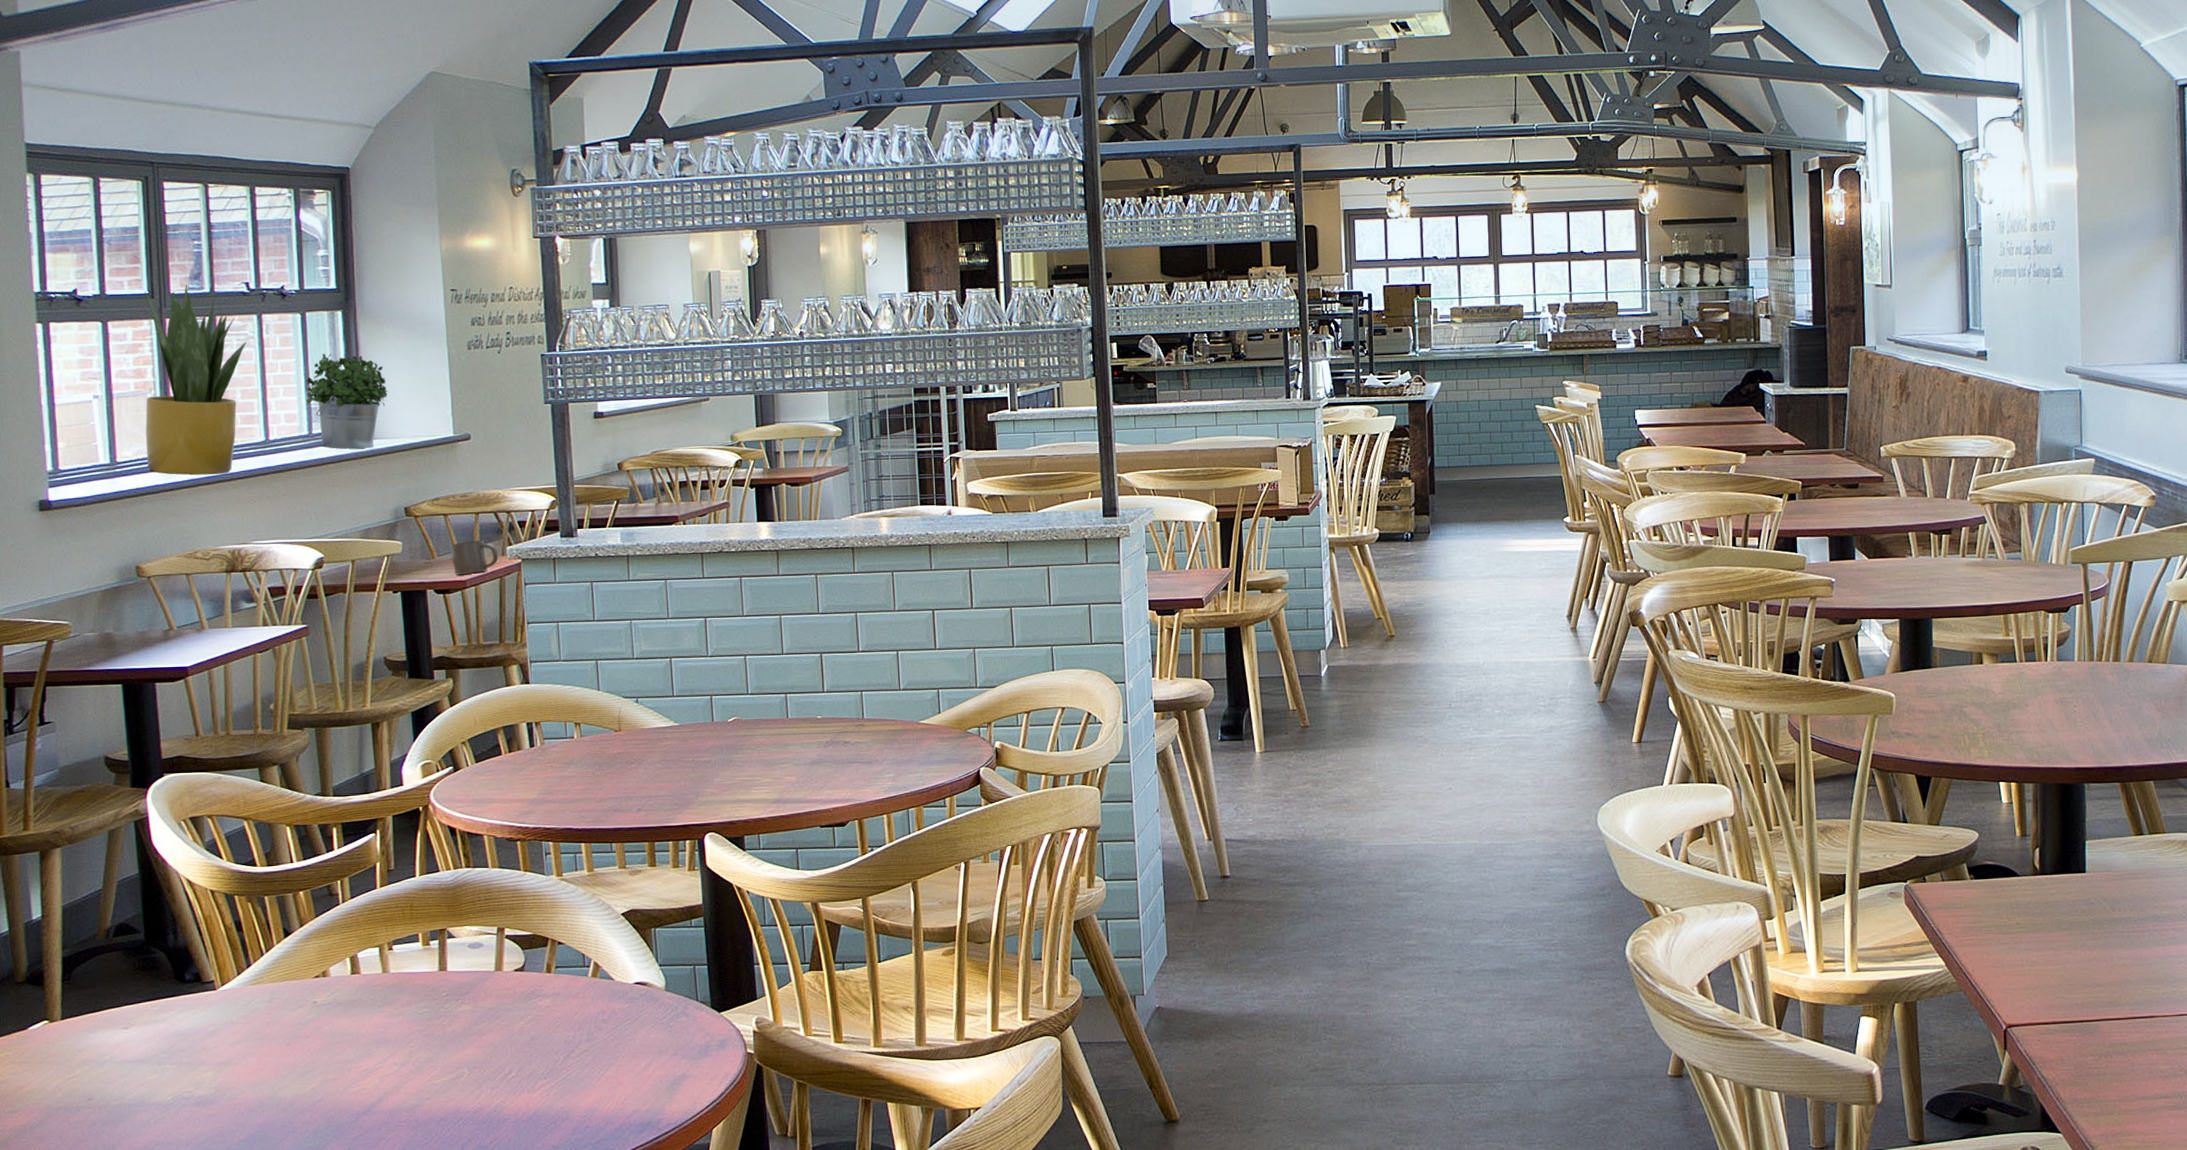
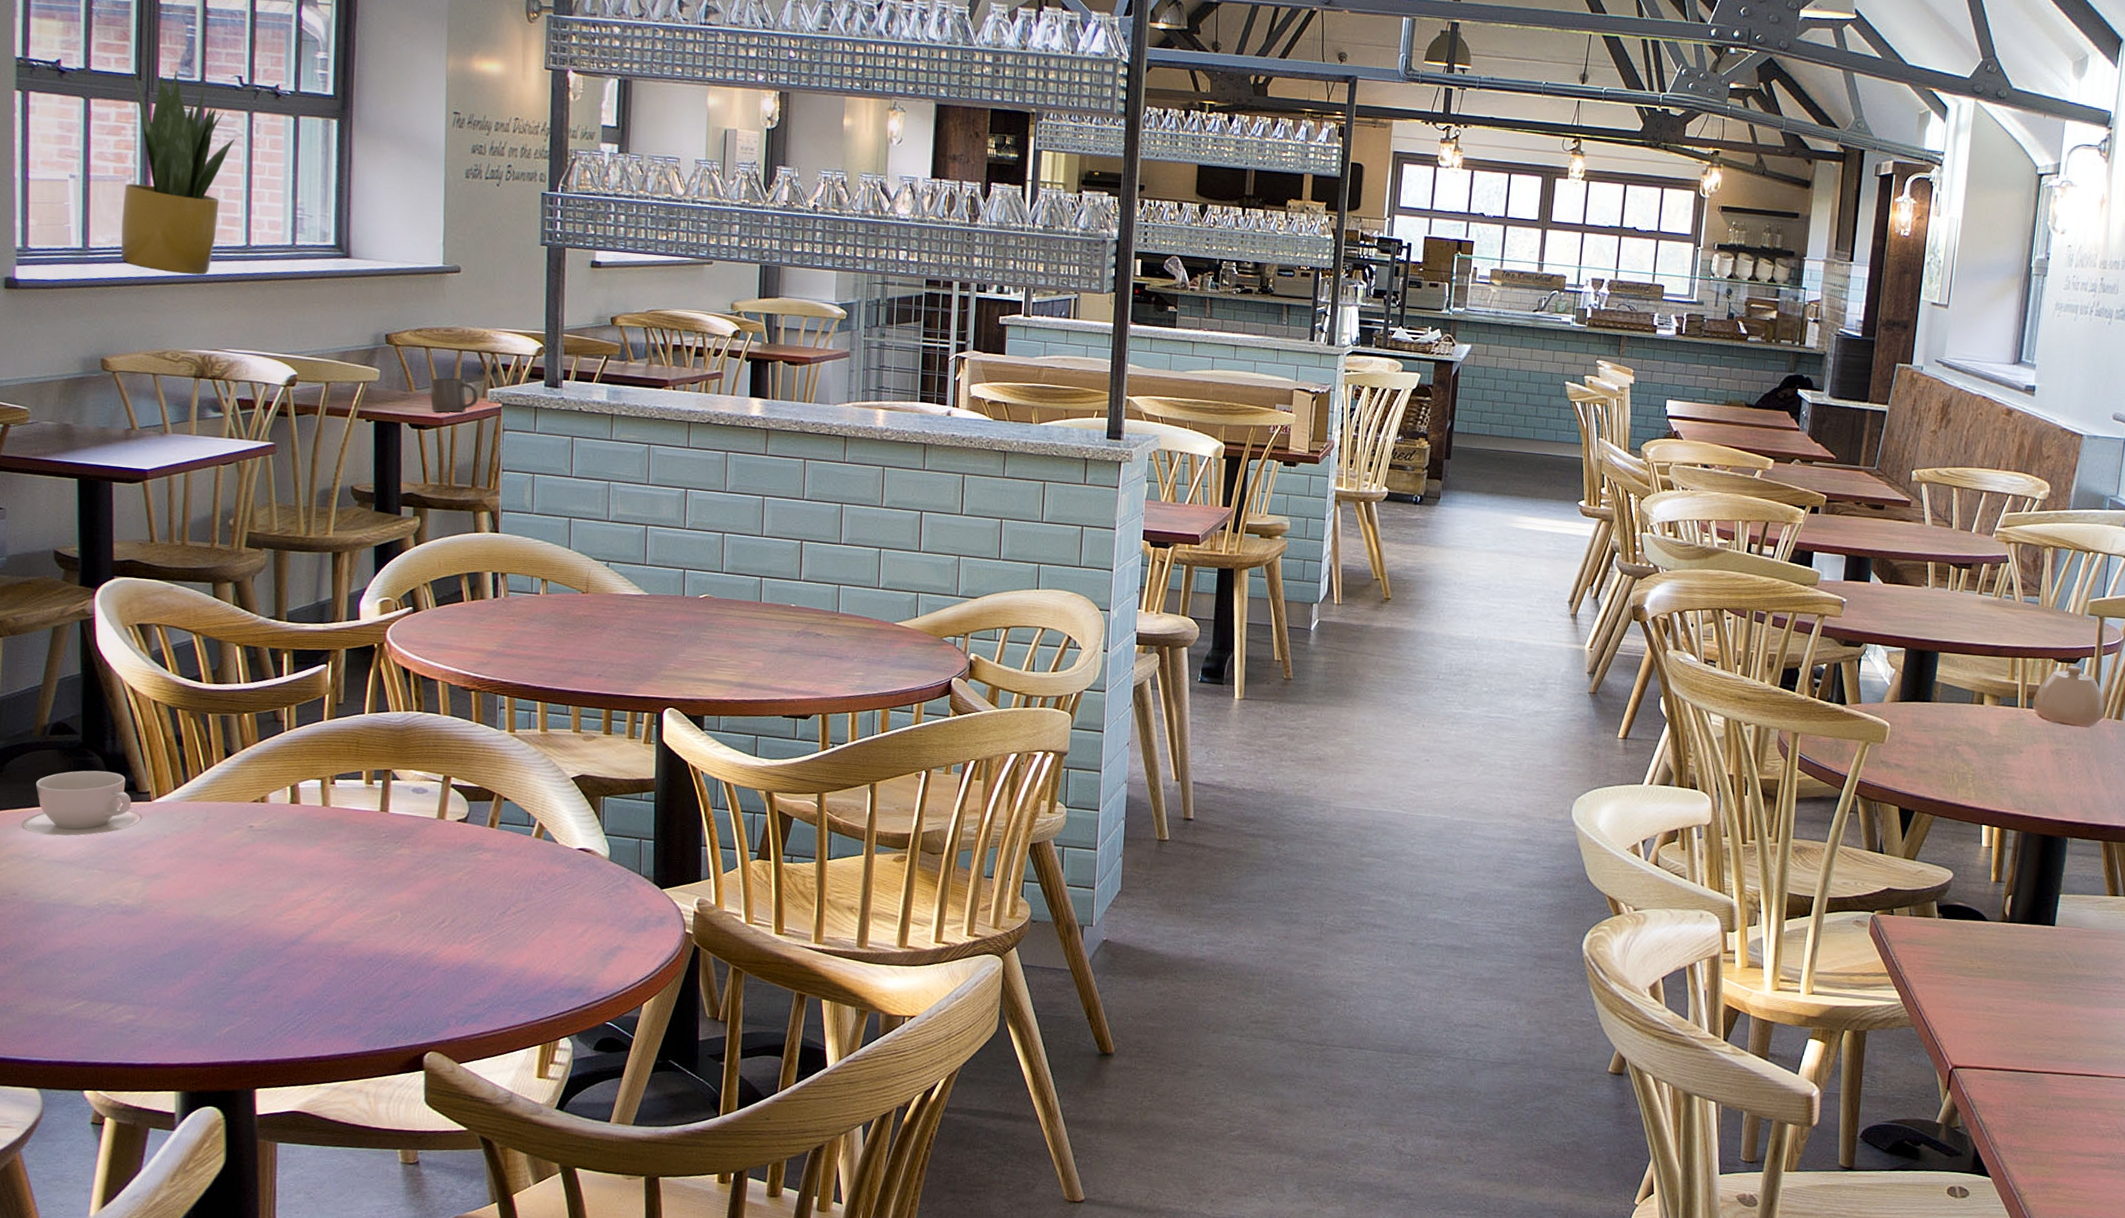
teacup: none [92,966,209,1037] -> present [21,770,142,836]
potted plant: present [306,353,388,449] -> none [292,162,379,268]
sugar bowl: none [2030,615,2103,674] -> present [2032,665,2105,728]

